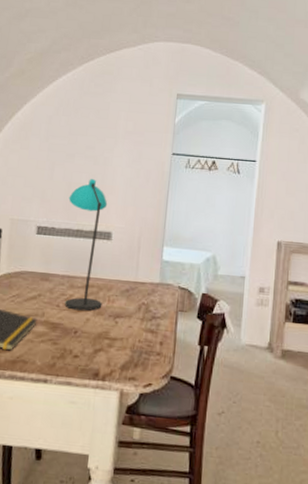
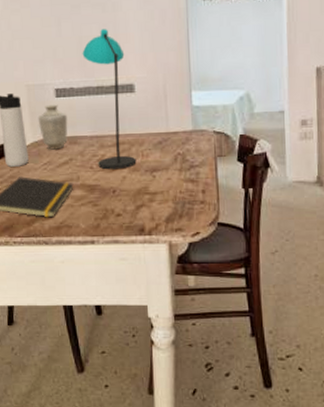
vase: none [15,240,44,284] -> present [37,104,68,150]

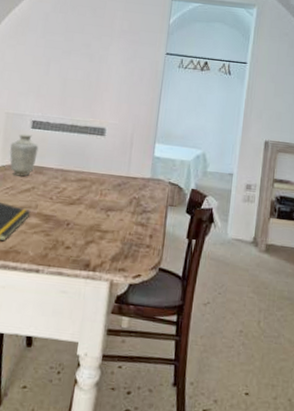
desk lamp: present [82,29,137,170] -> none [58,76,102,204]

